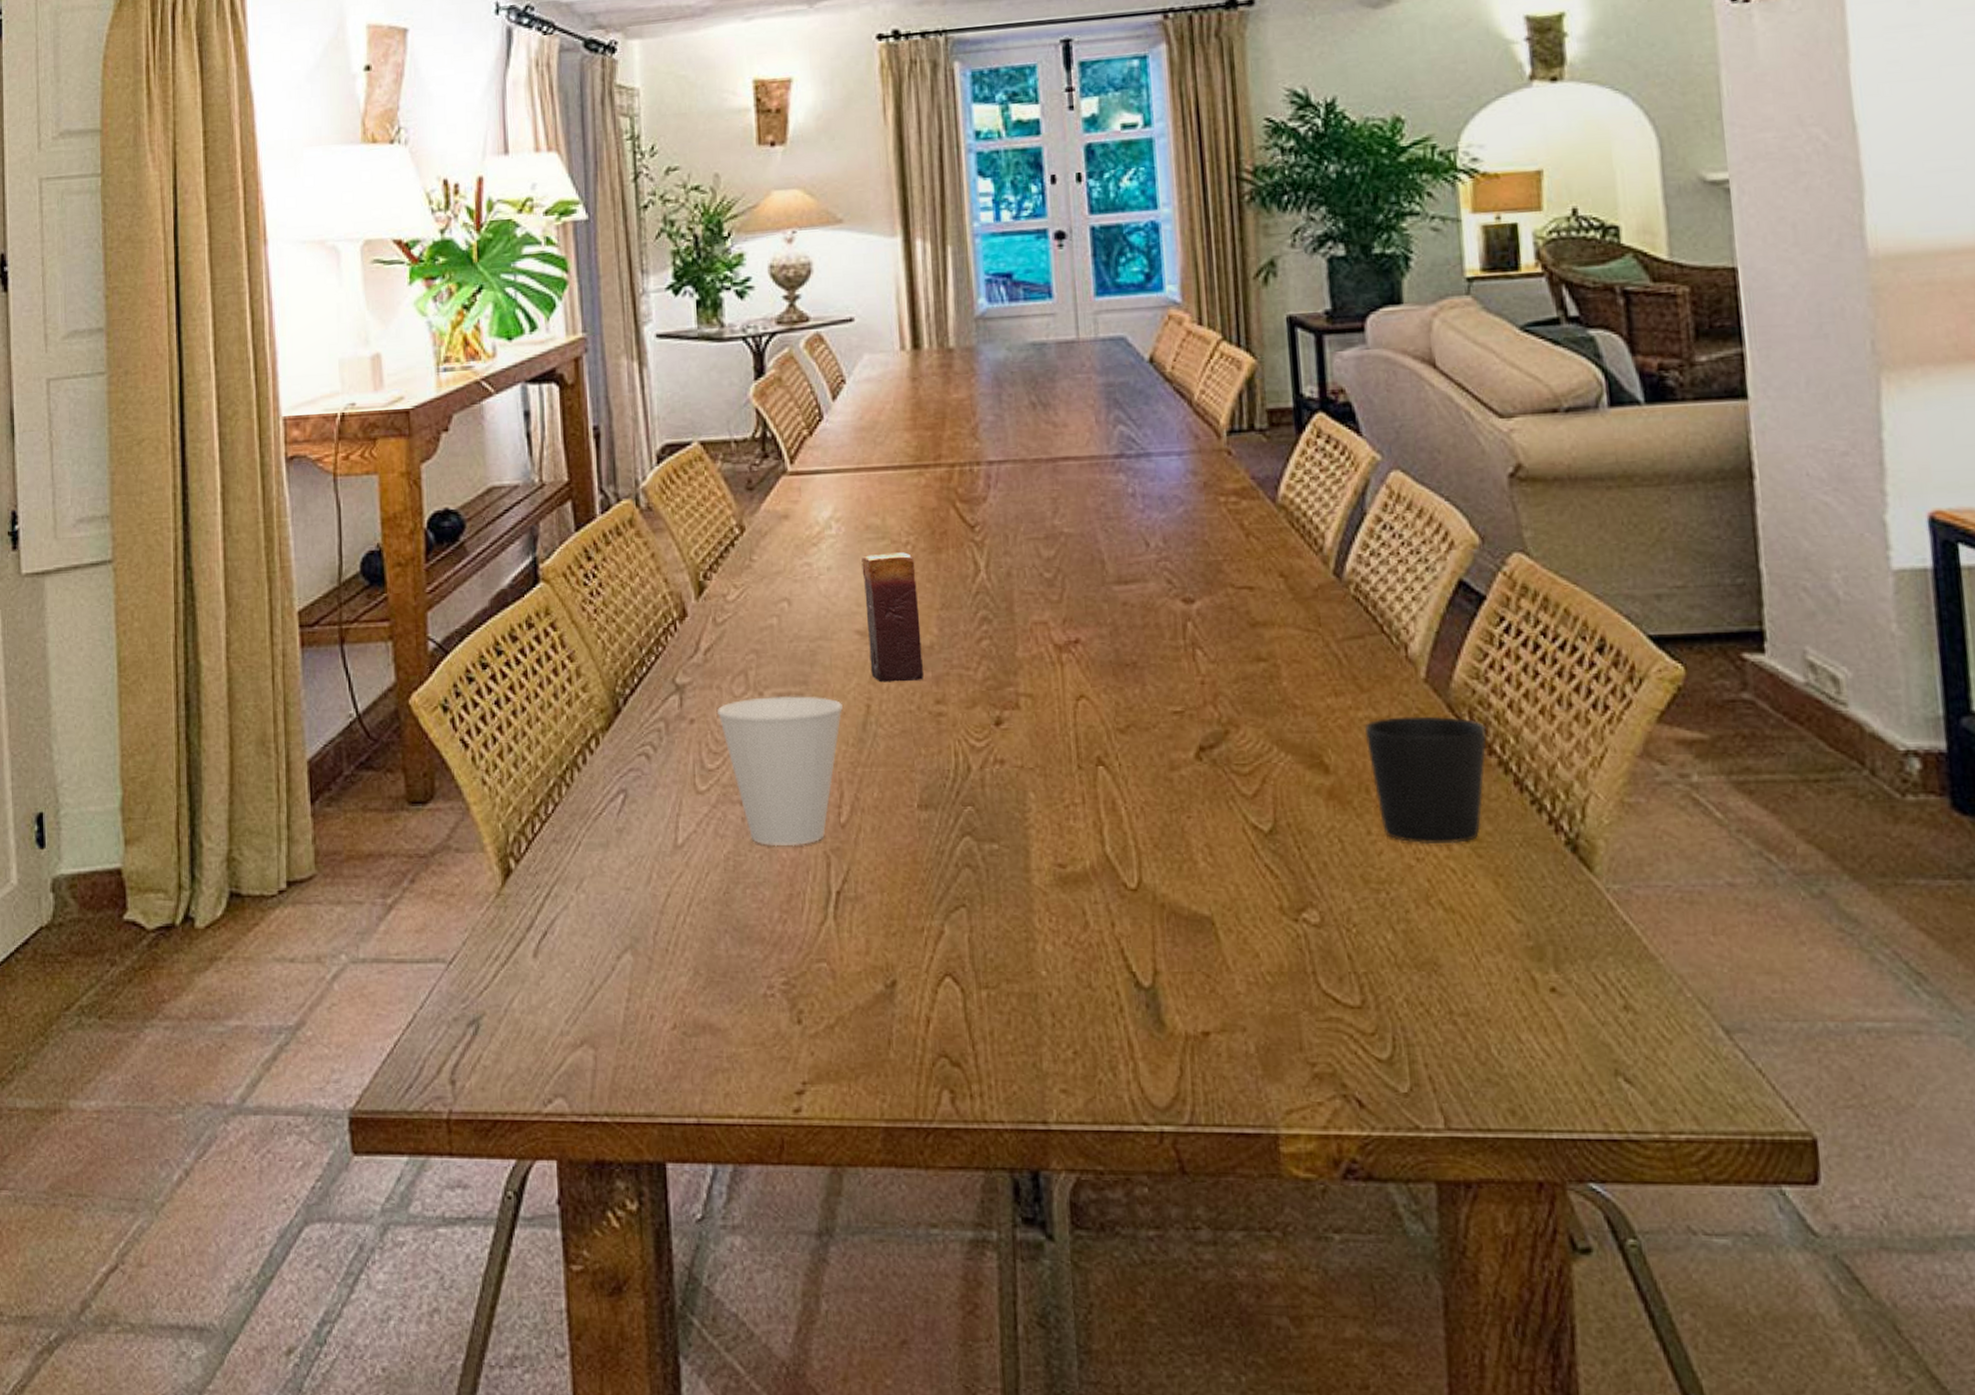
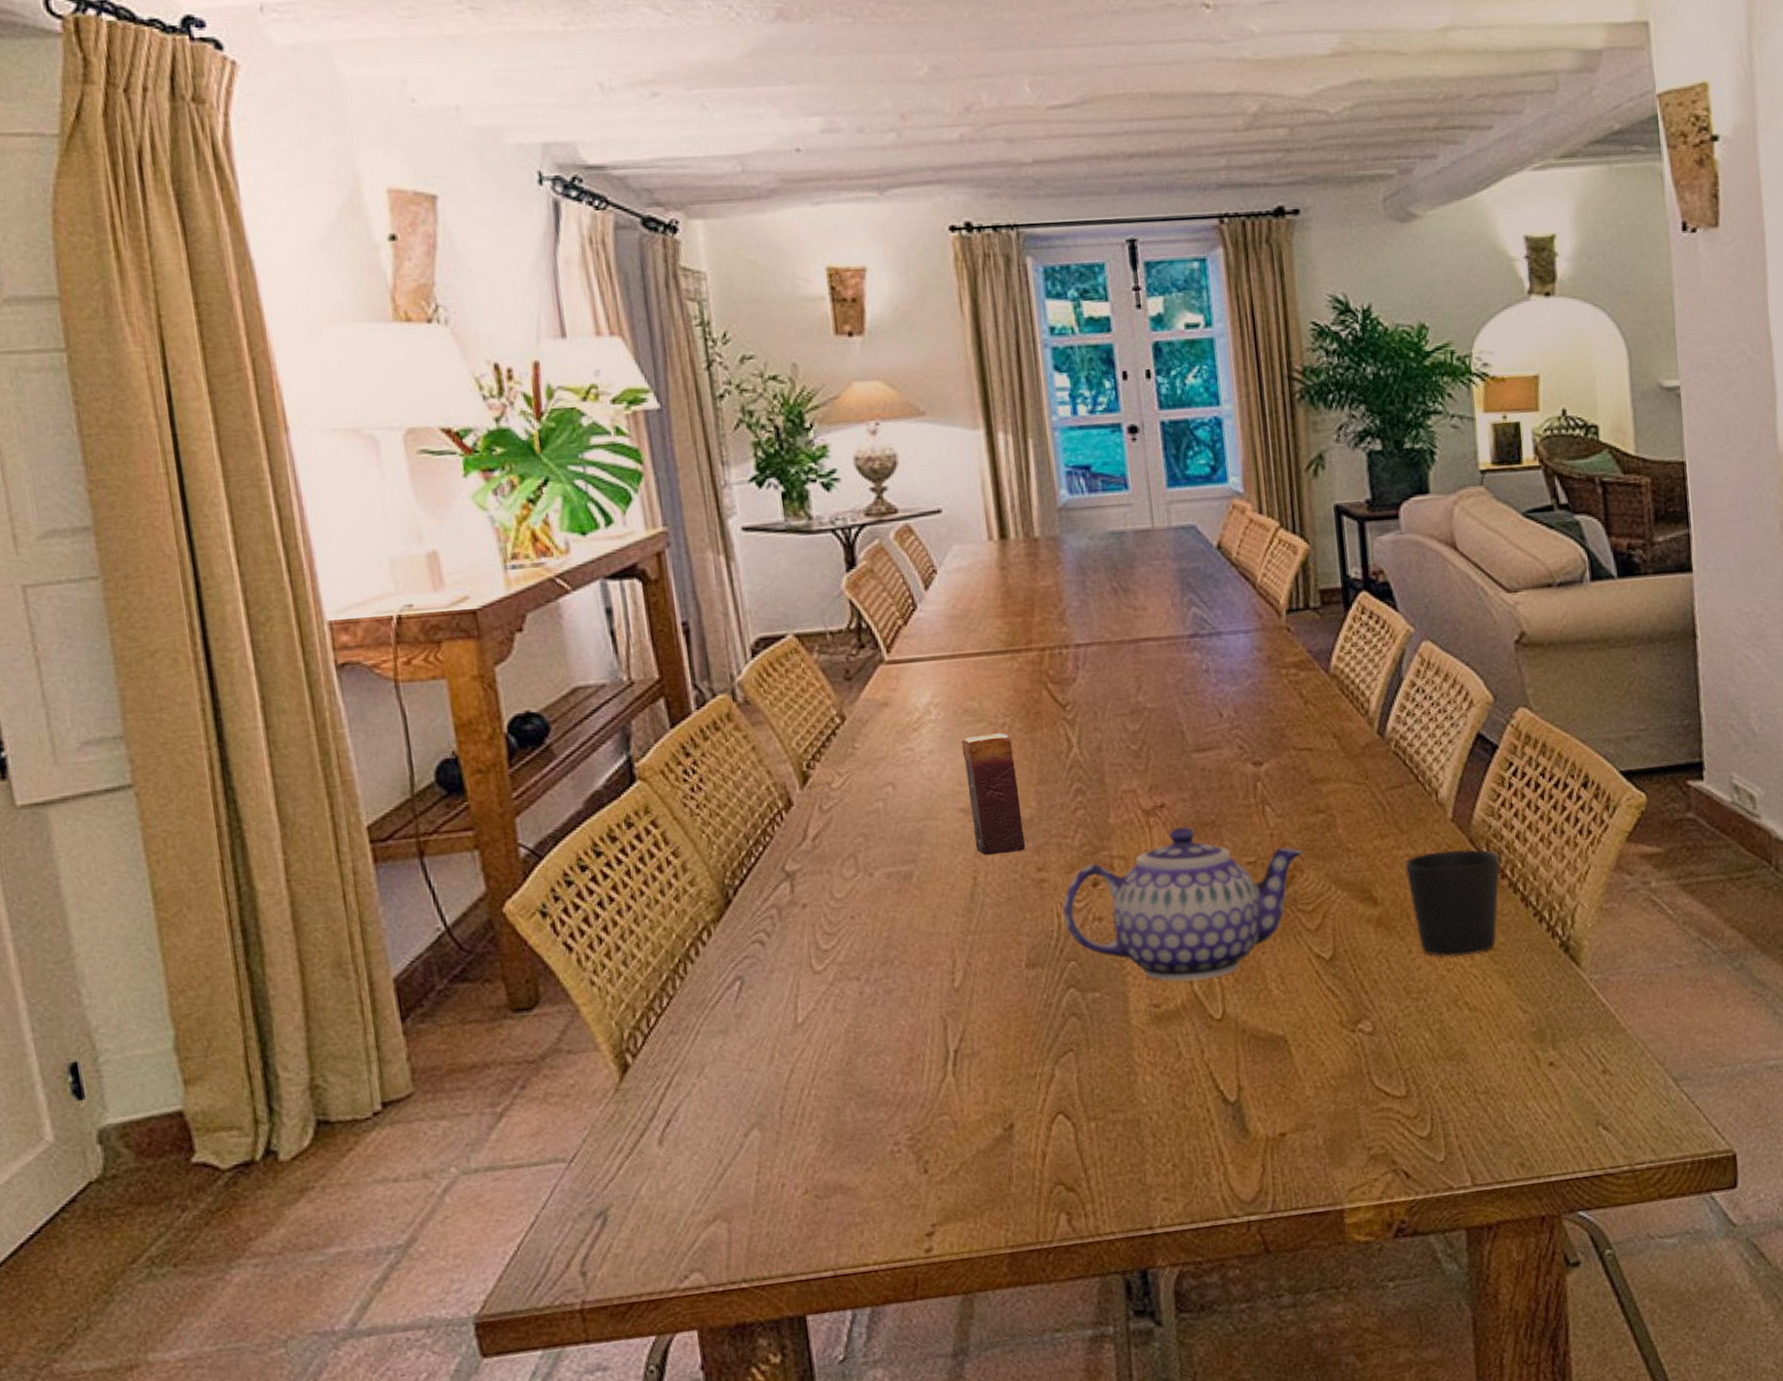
cup: present [718,696,843,847] -> none [829,873,951,1016]
teapot: none [961,665,1241,841] -> present [1062,826,1304,982]

